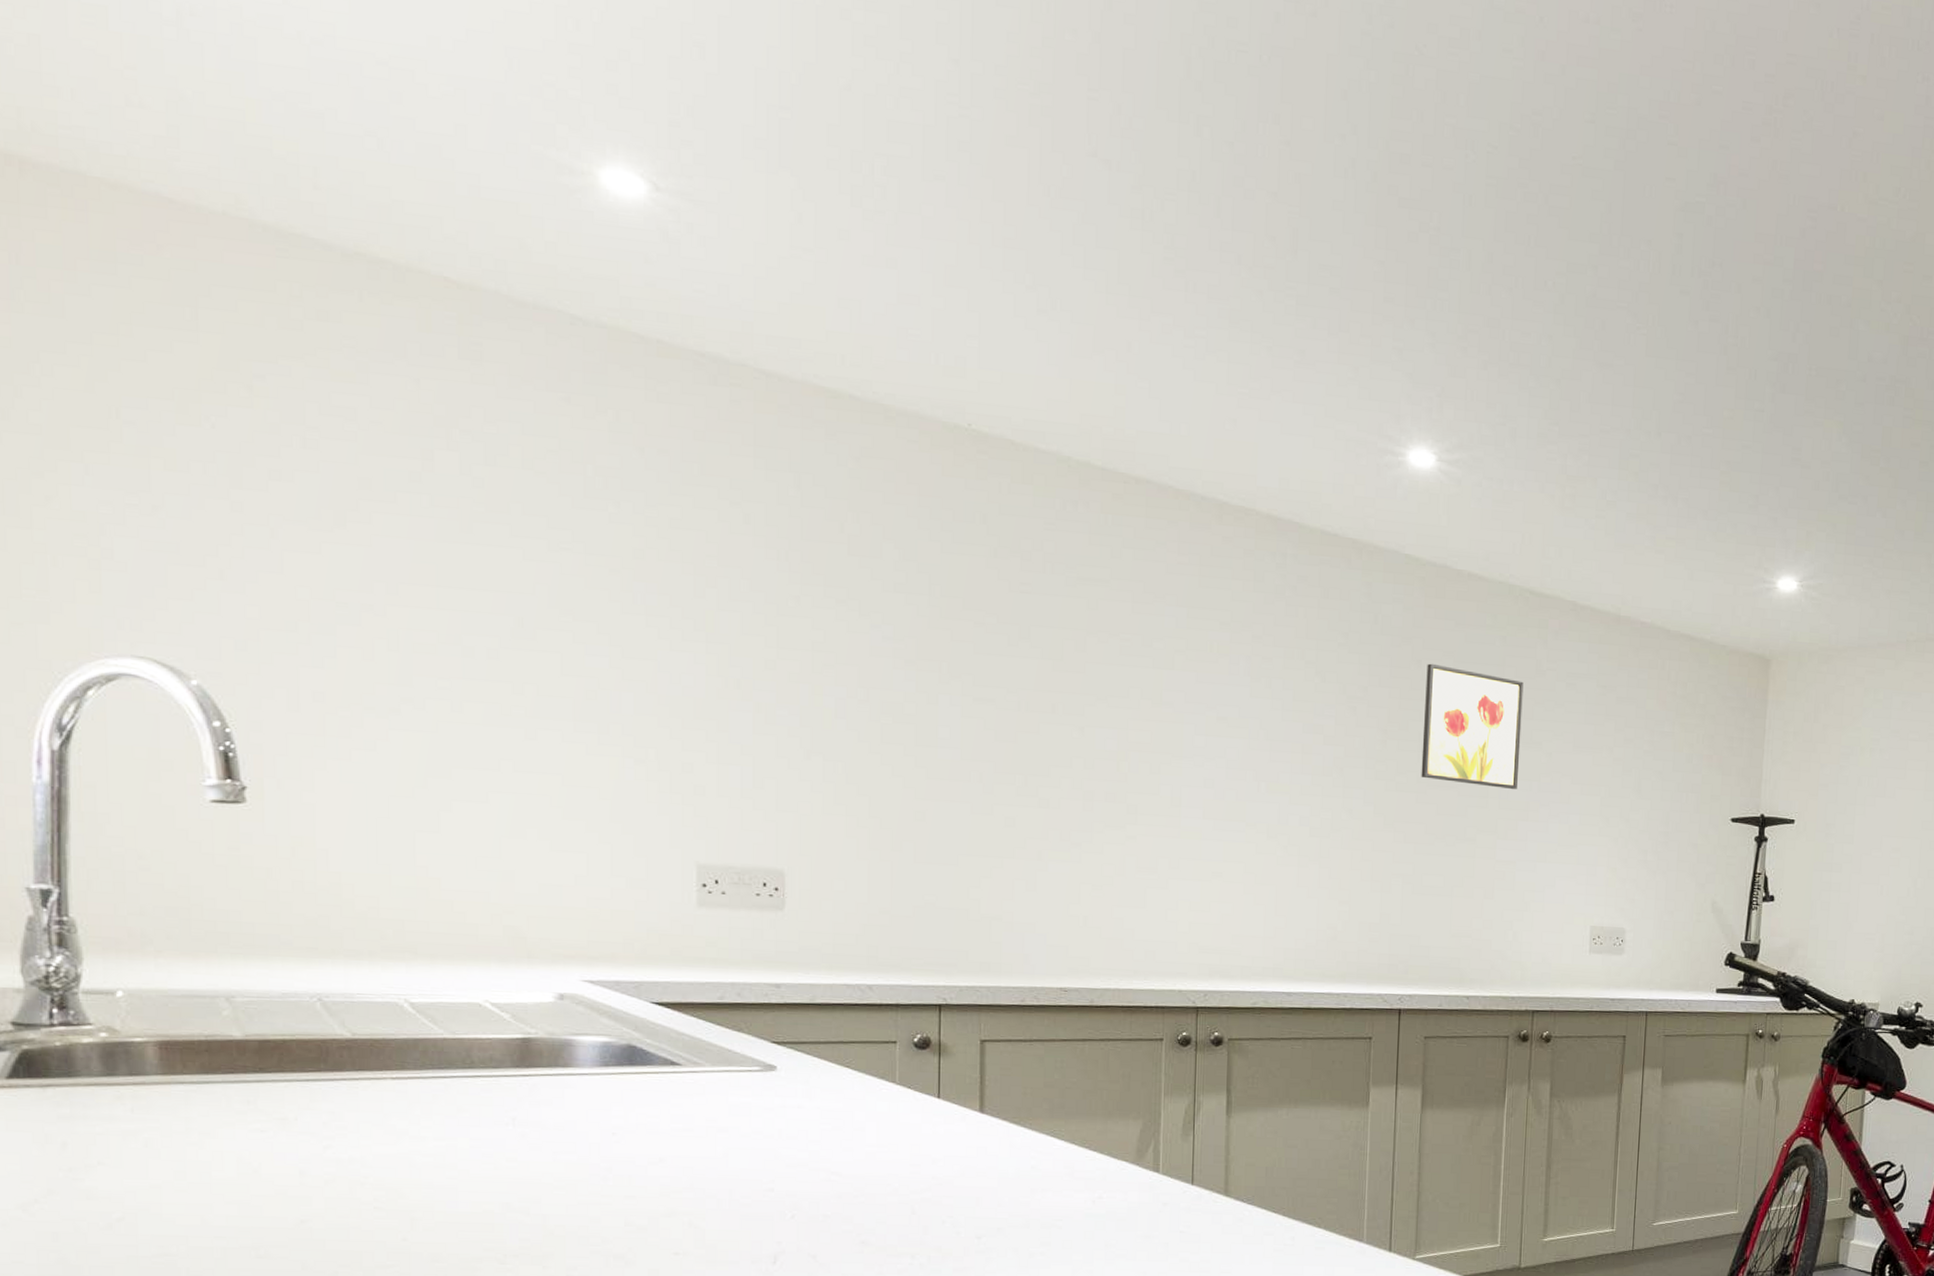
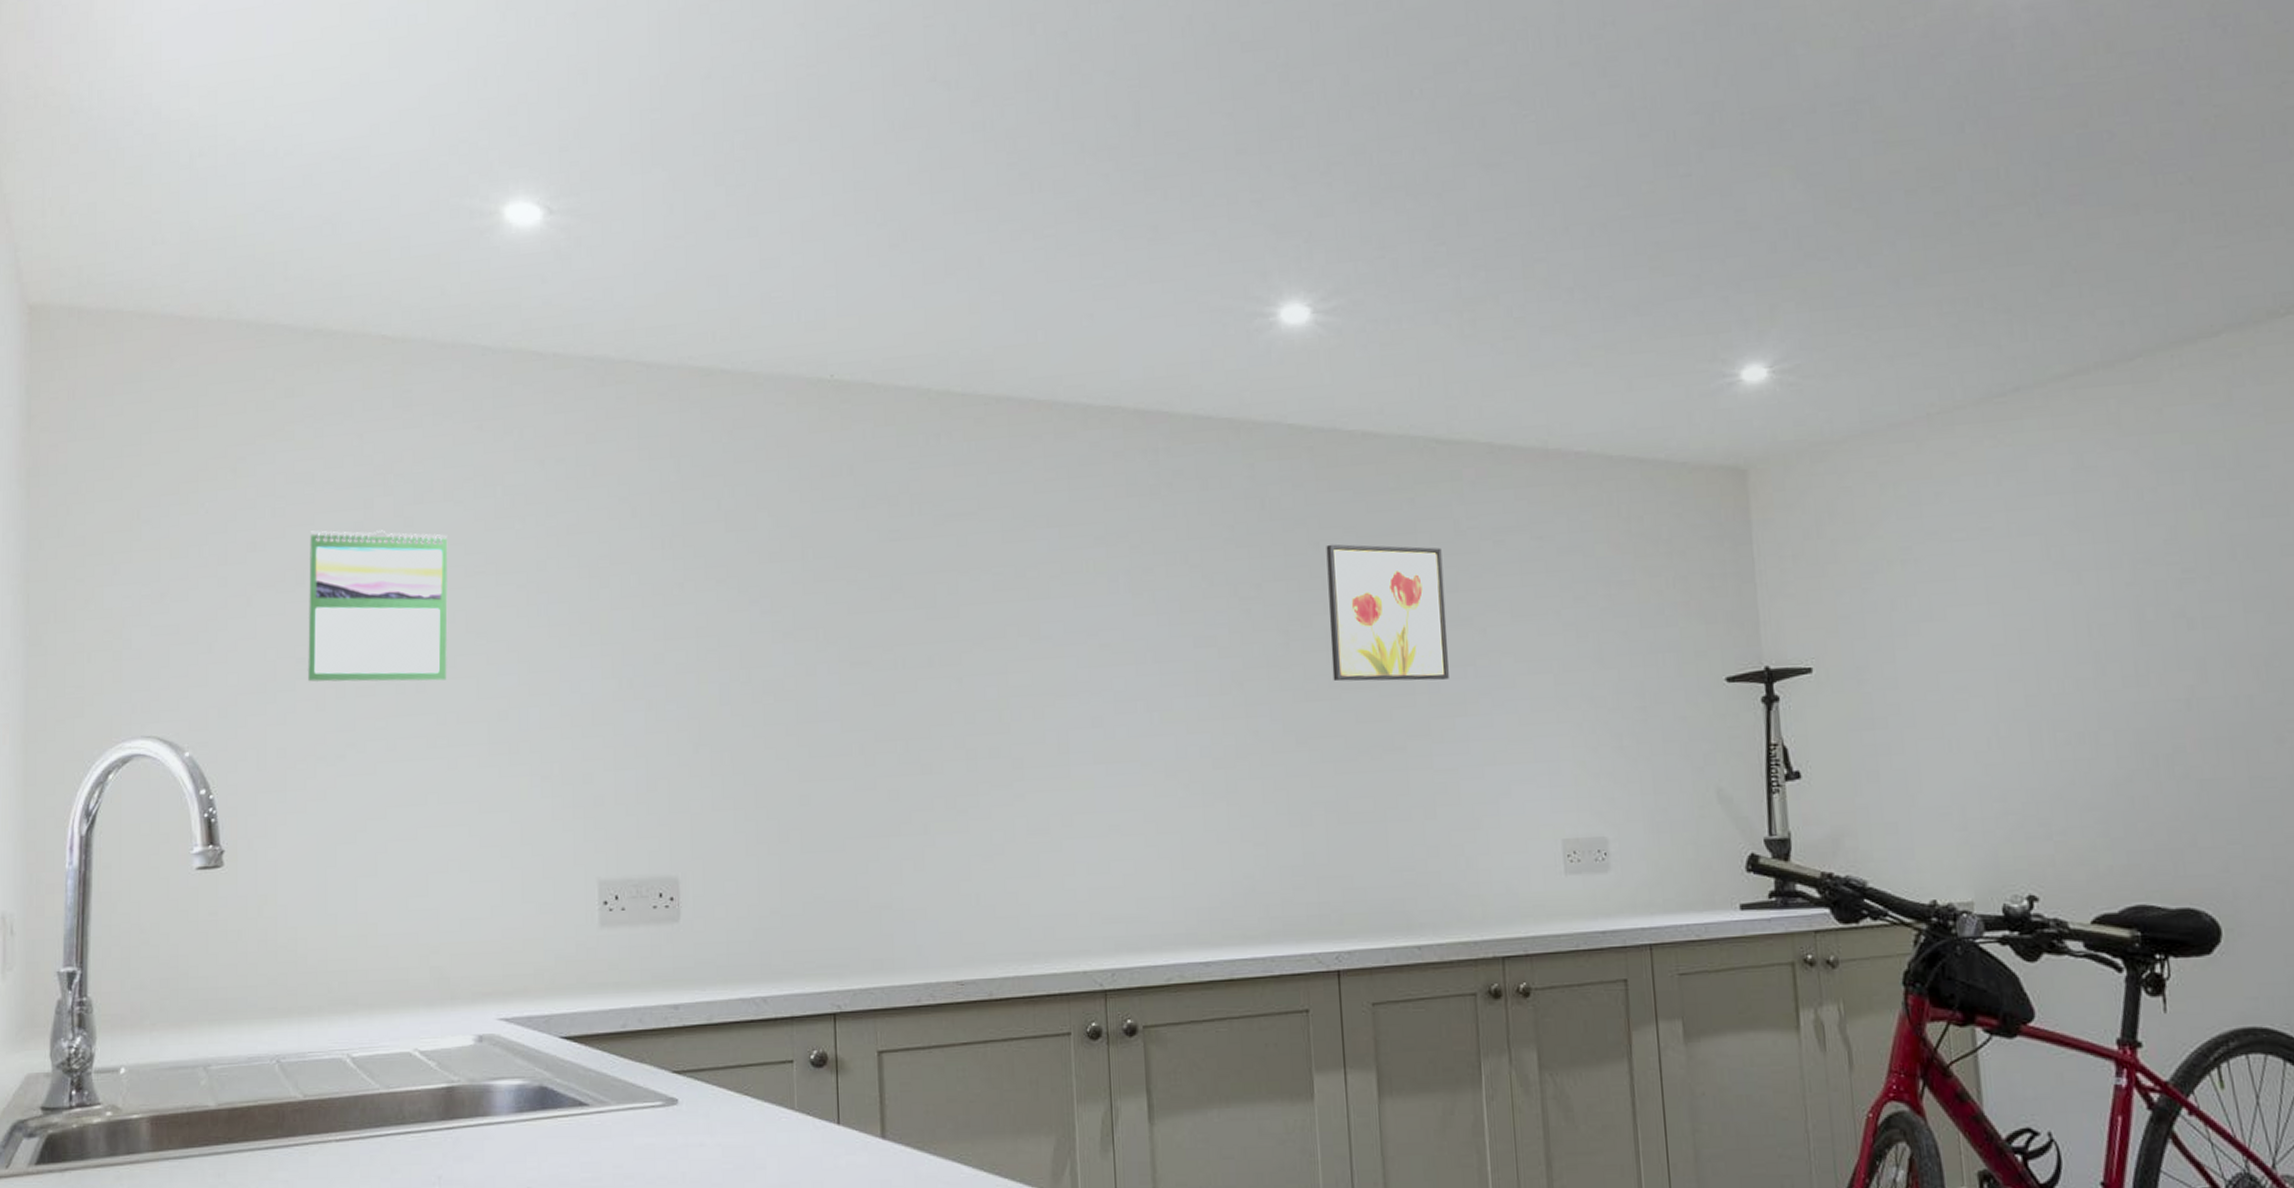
calendar: none [351,471,527,651] -> present [308,530,448,682]

